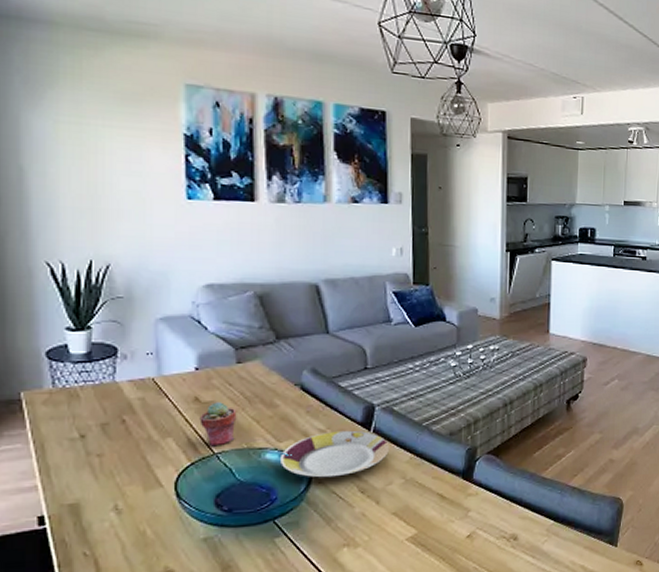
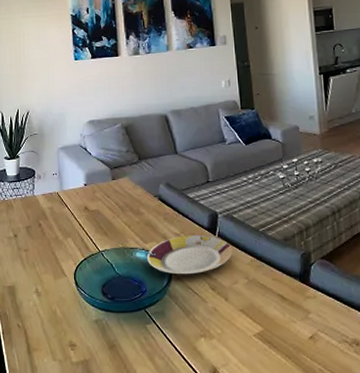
potted succulent: present [199,402,237,447] -> none [89,210,114,246]

